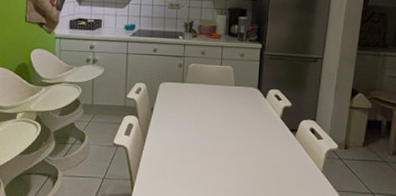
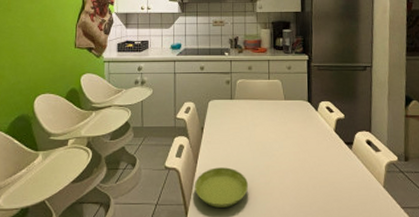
saucer: none [142,146,194,184] -> present [195,167,249,208]

